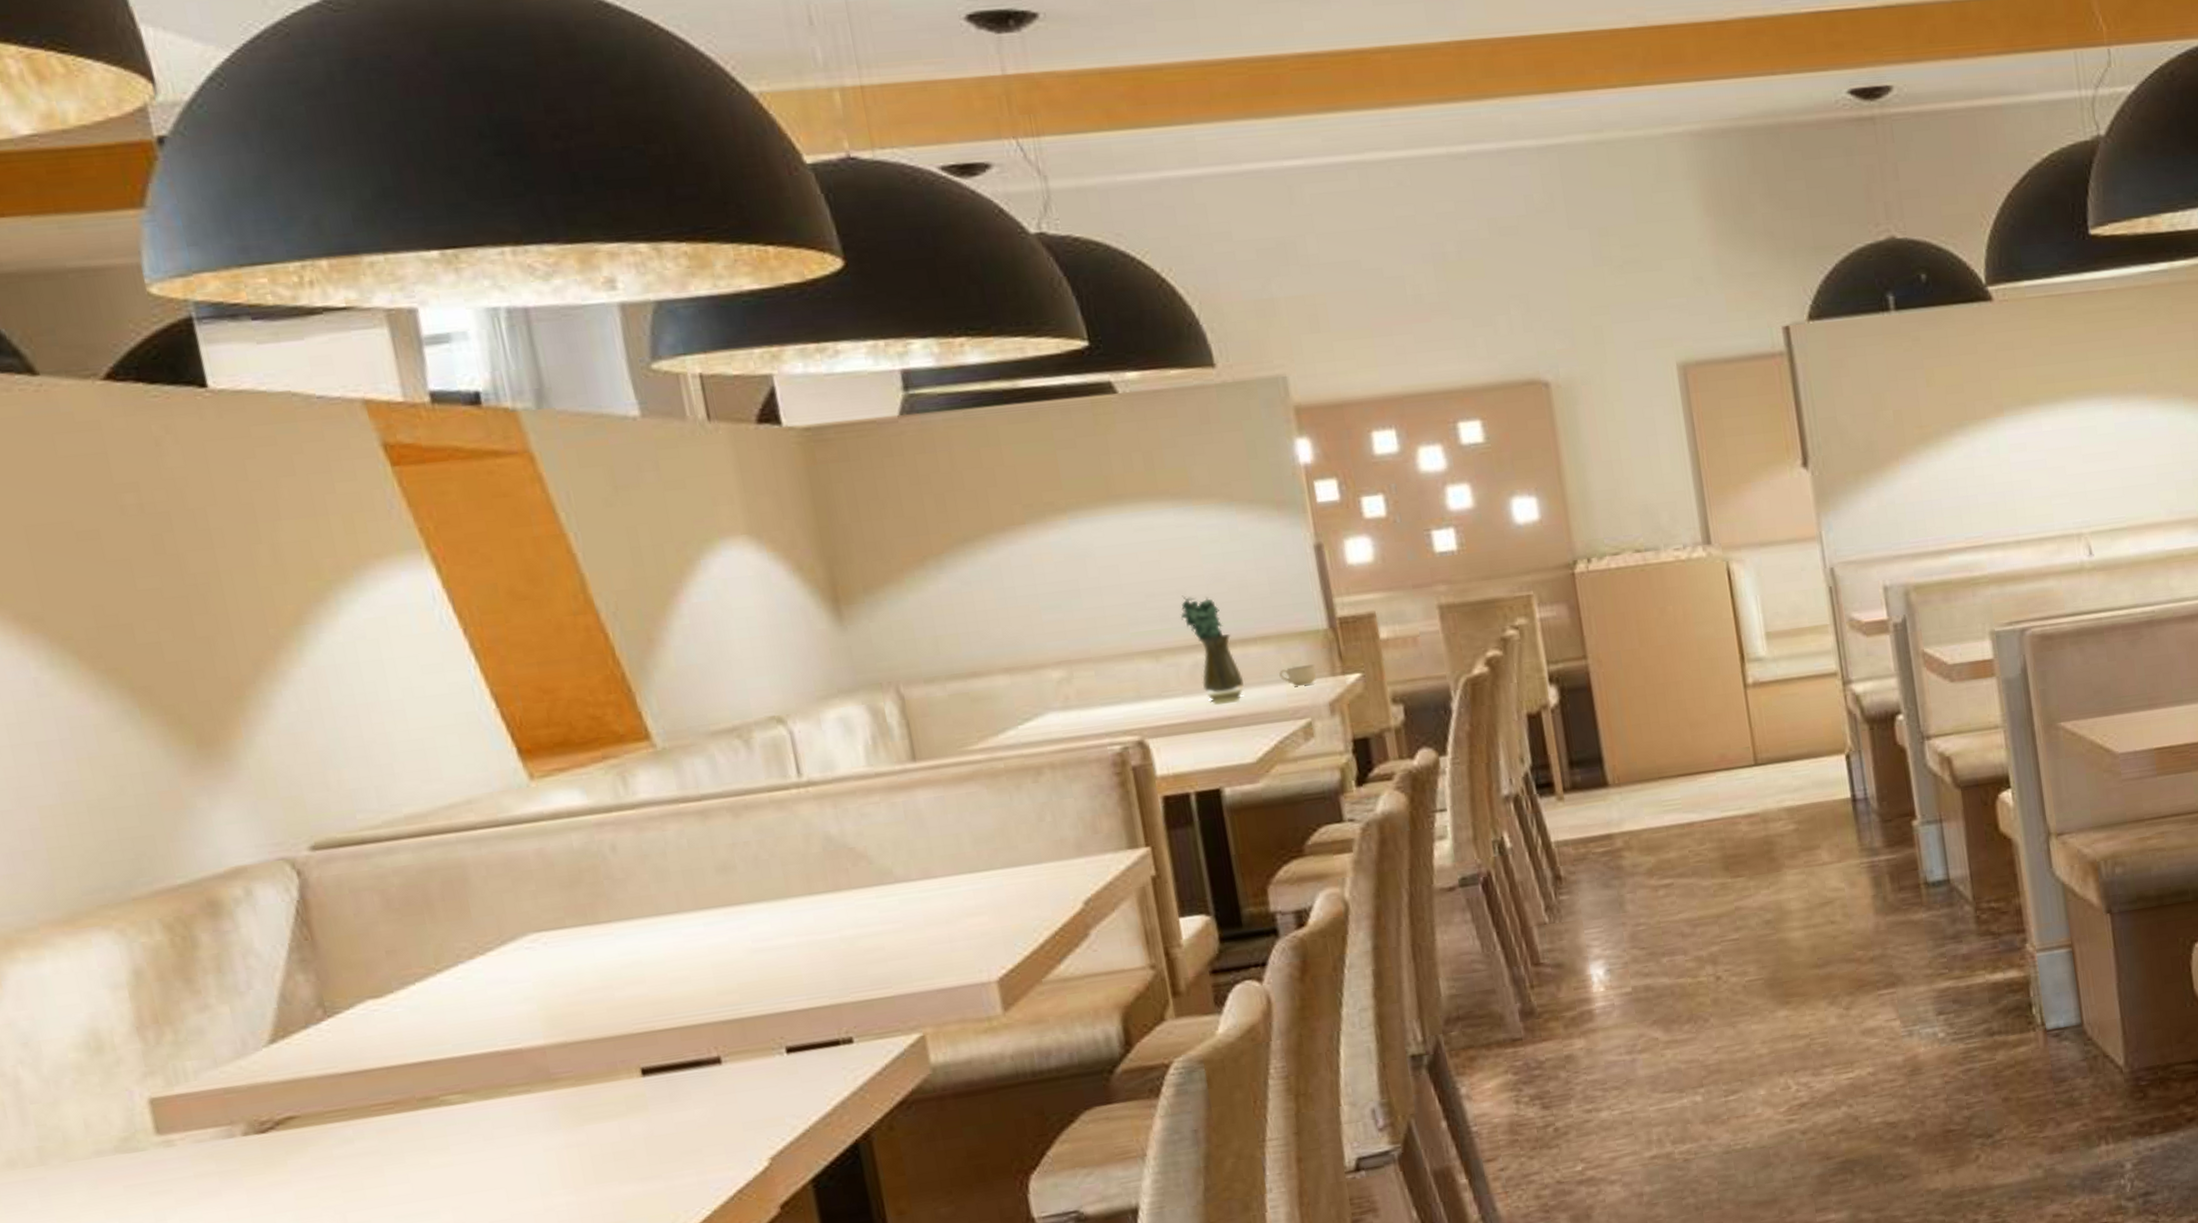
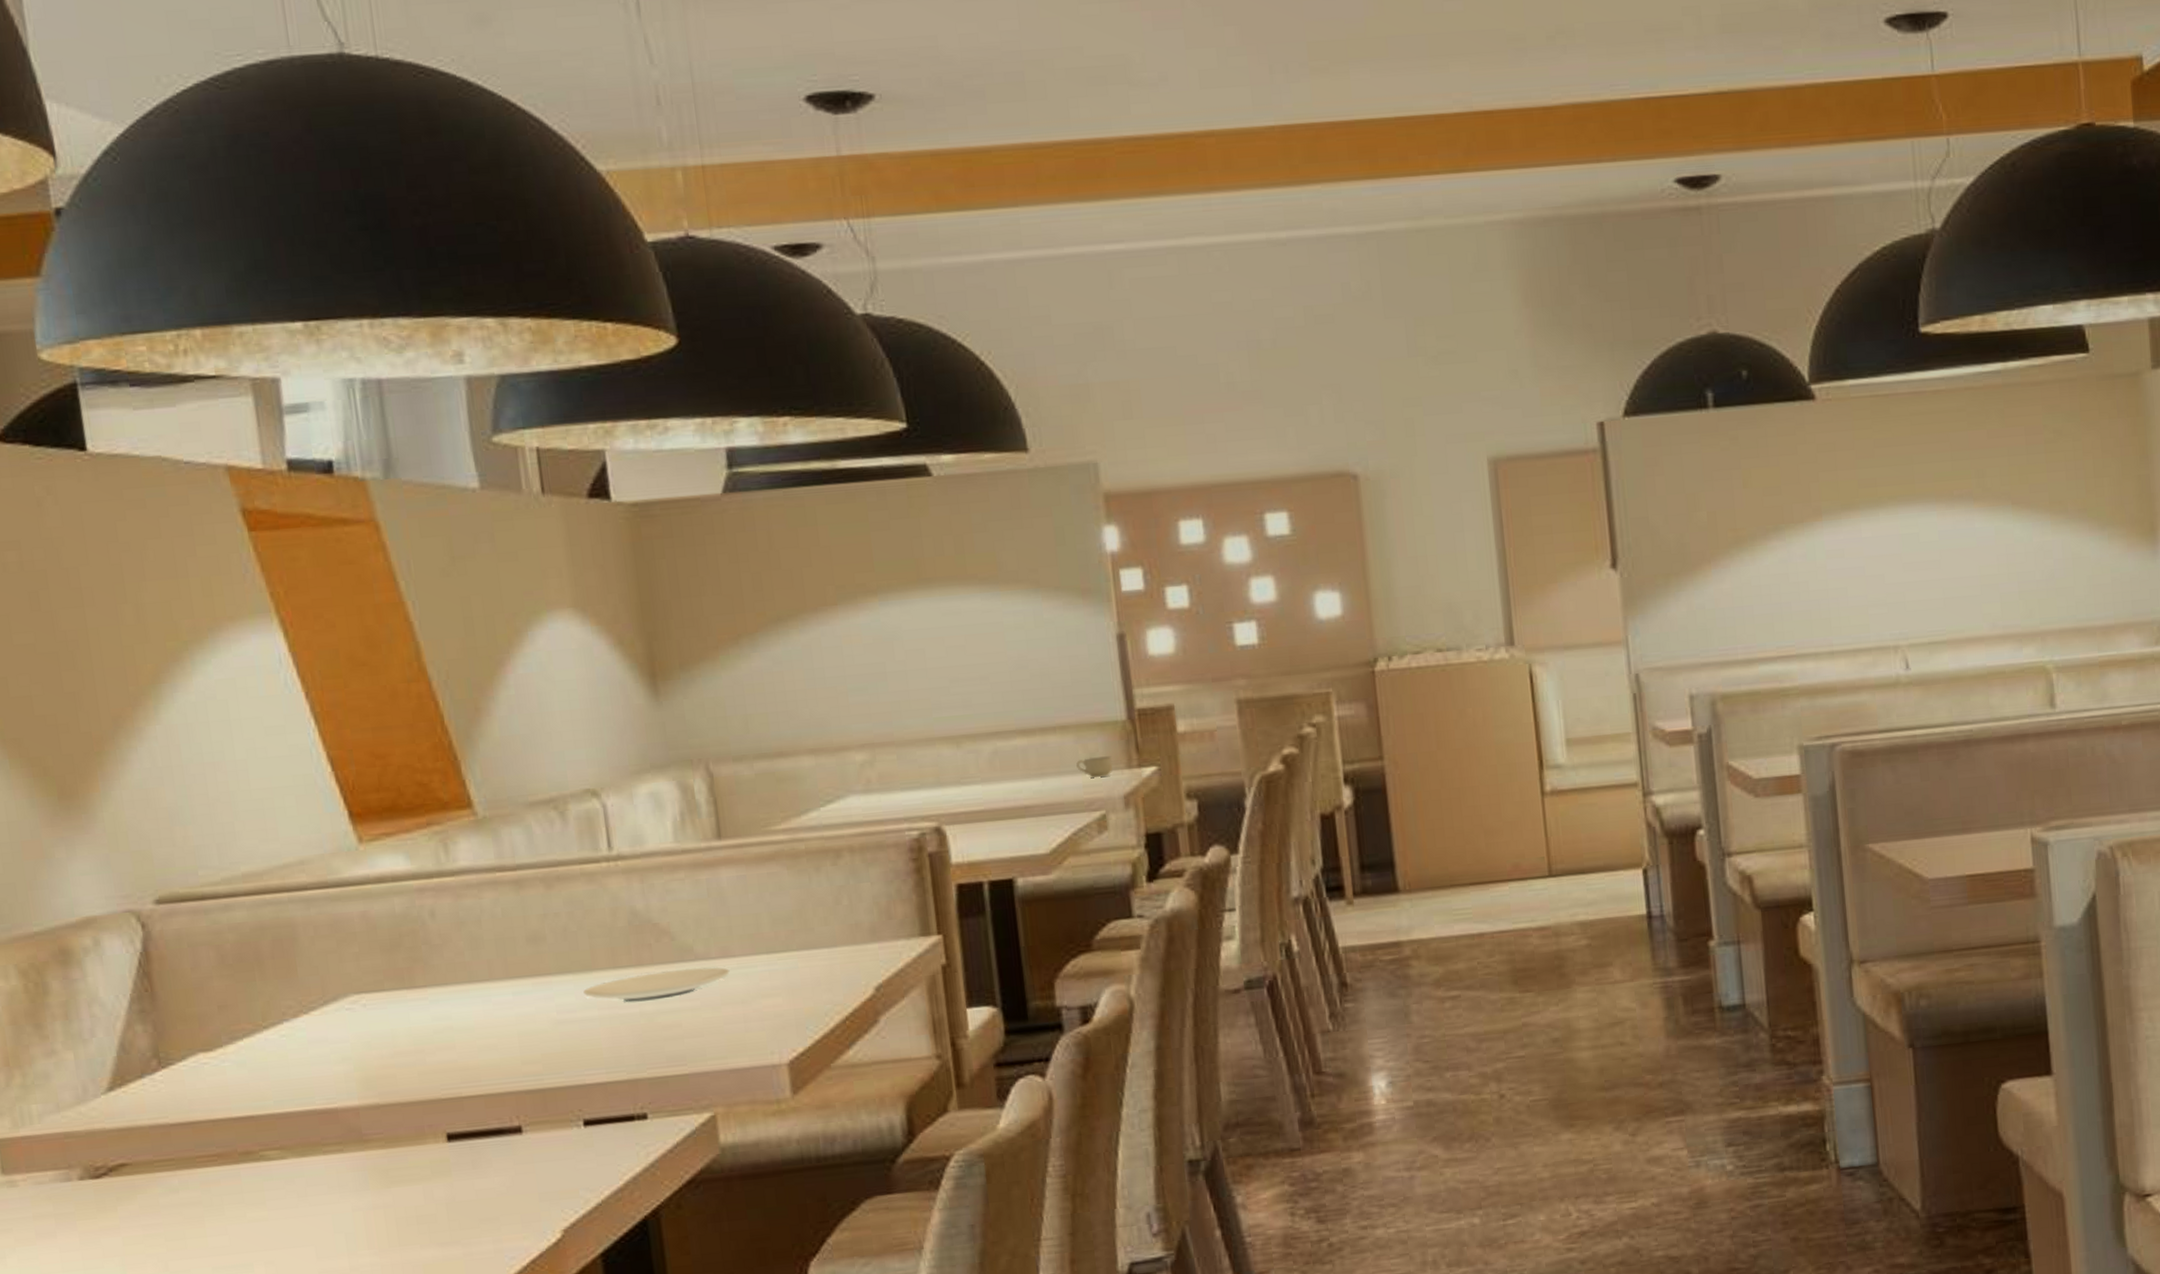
plate: none [779,888,932,928] -> present [583,967,730,1002]
vase: present [1180,595,1244,706] -> none [982,681,1041,794]

